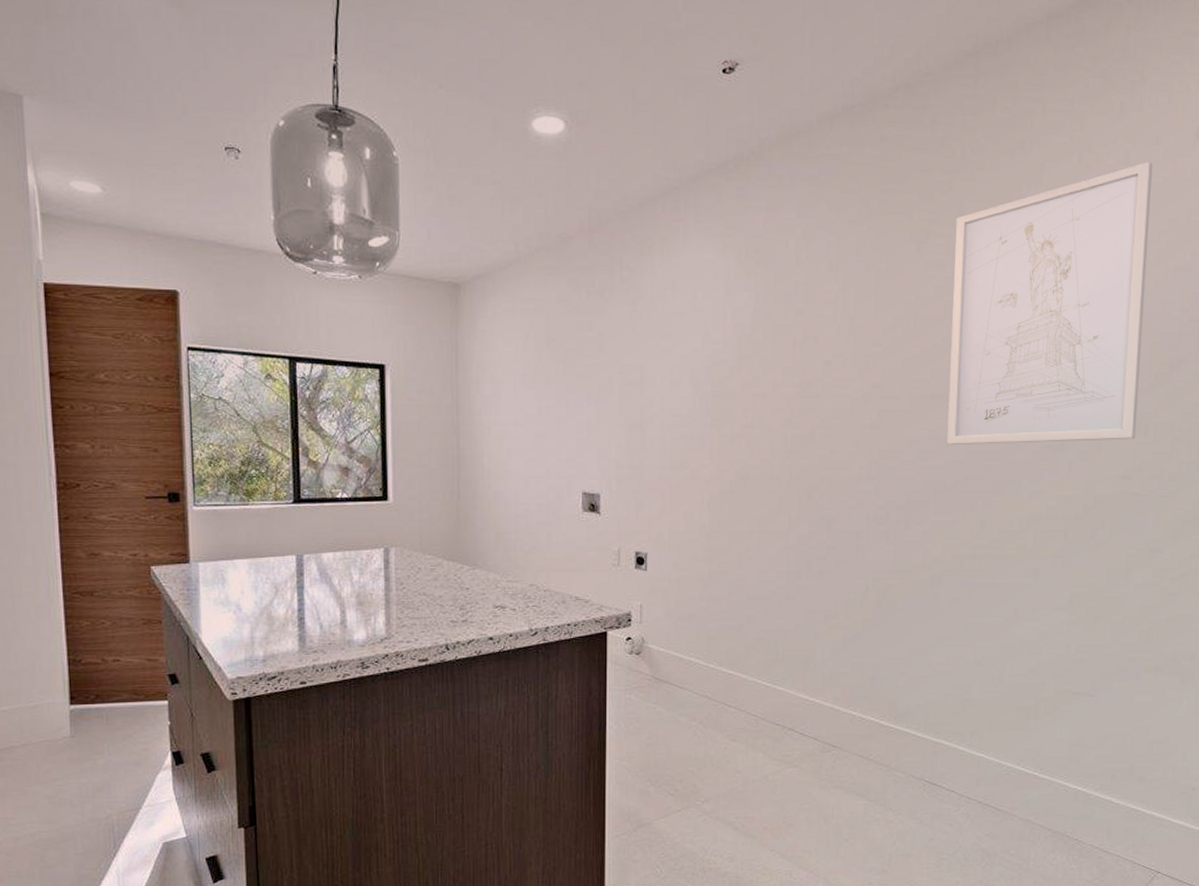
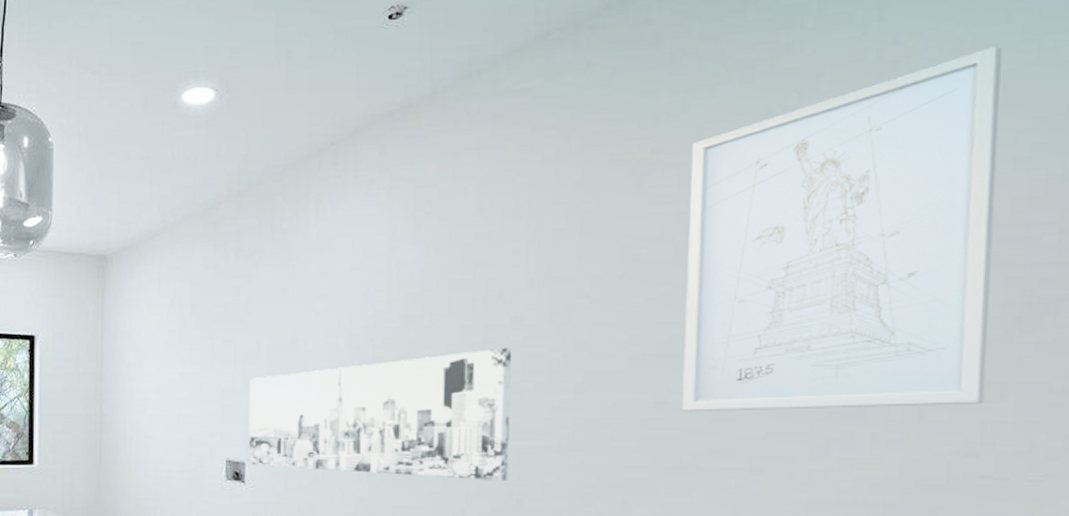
wall art: none [602,388,824,506] -> present [248,347,512,480]

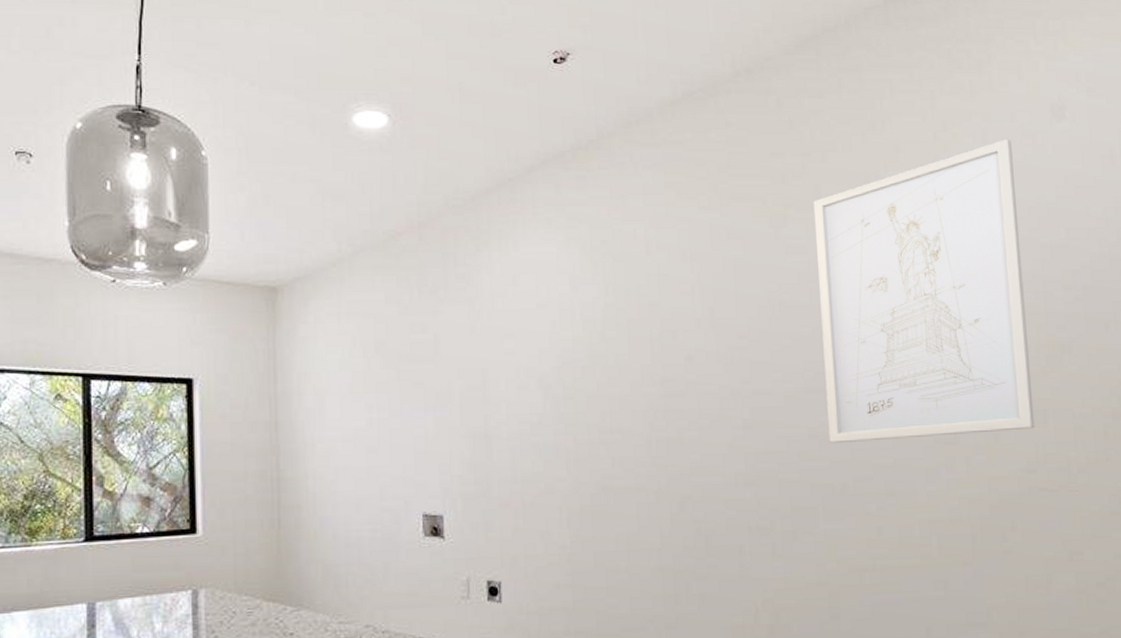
wall art: present [248,347,512,480] -> none [442,386,695,519]

